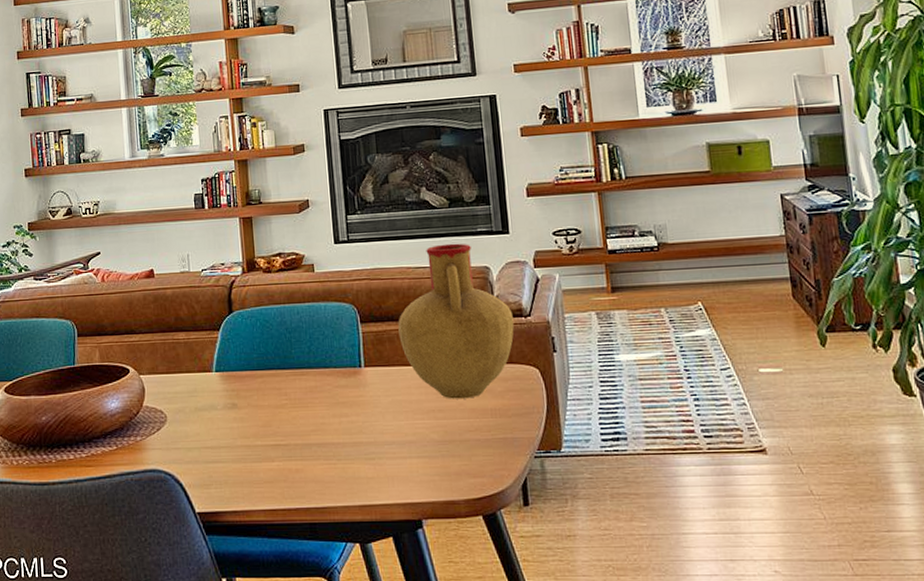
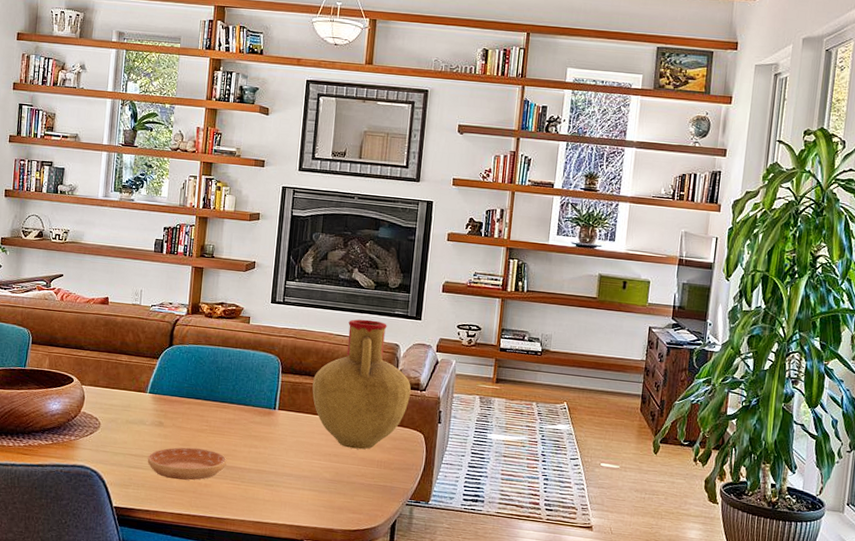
saucer: none [225,428,317,469] -> present [147,447,227,481]

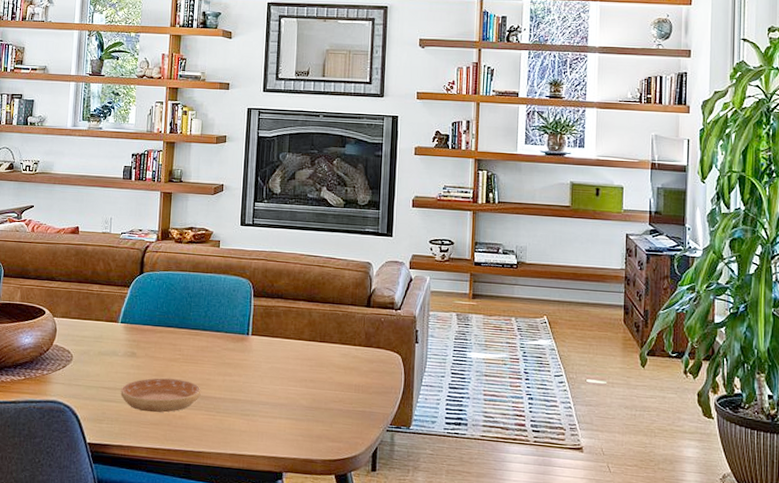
vase: present [312,319,411,450] -> none [285,238,386,374]

